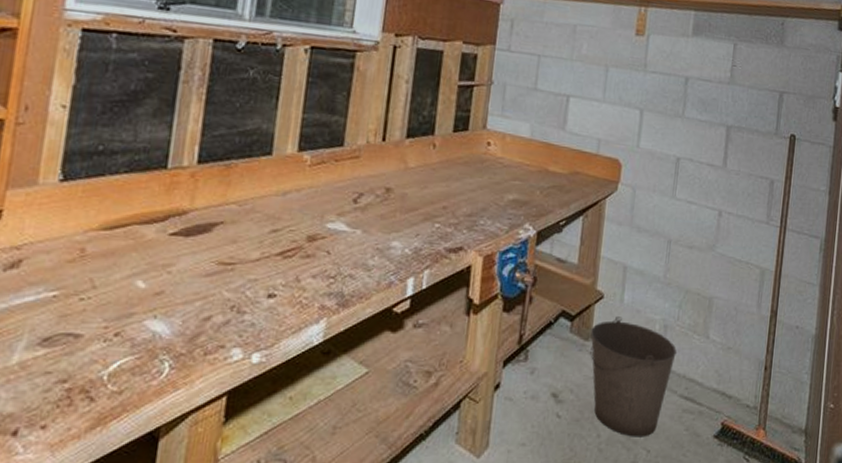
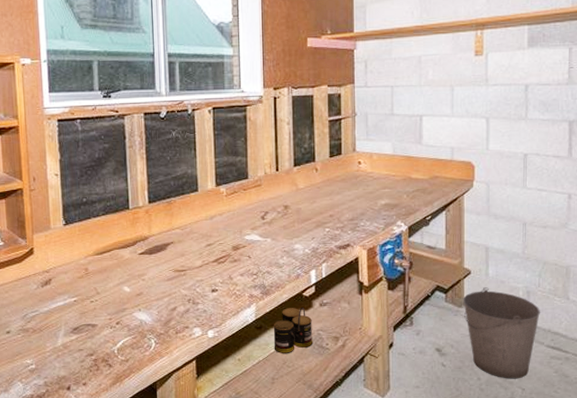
paint can: none [342,327,400,392] -> present [273,308,312,353]

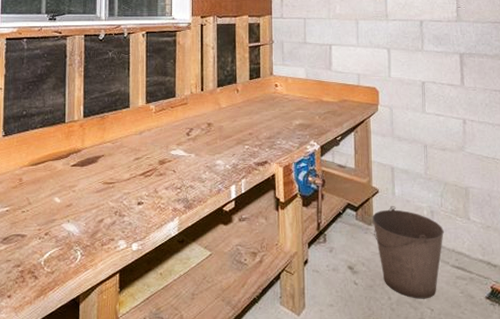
paint can: present [273,308,312,353] -> none [194,222,231,268]

